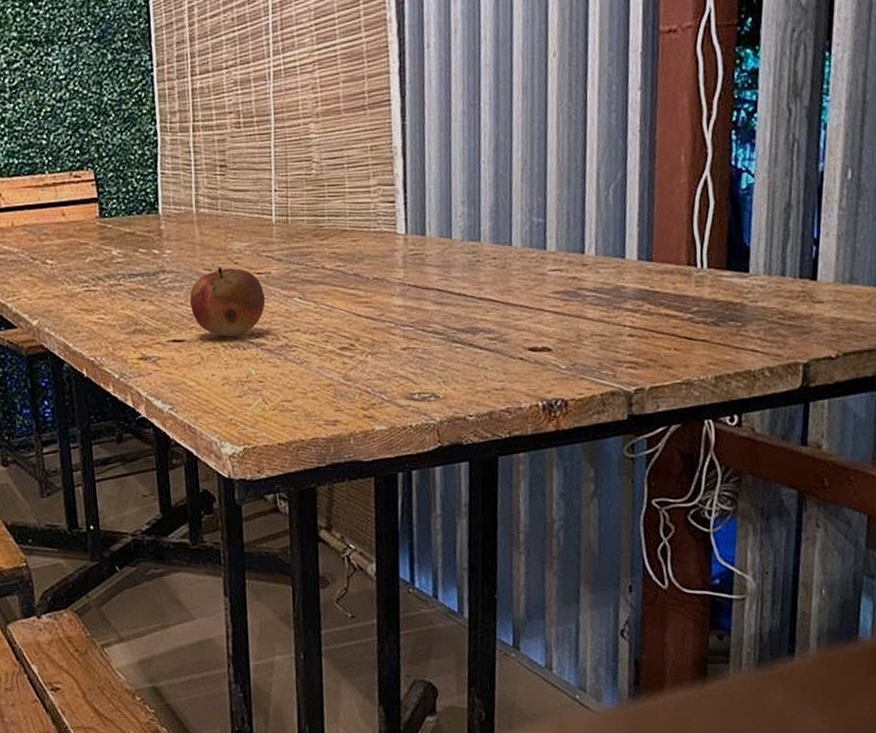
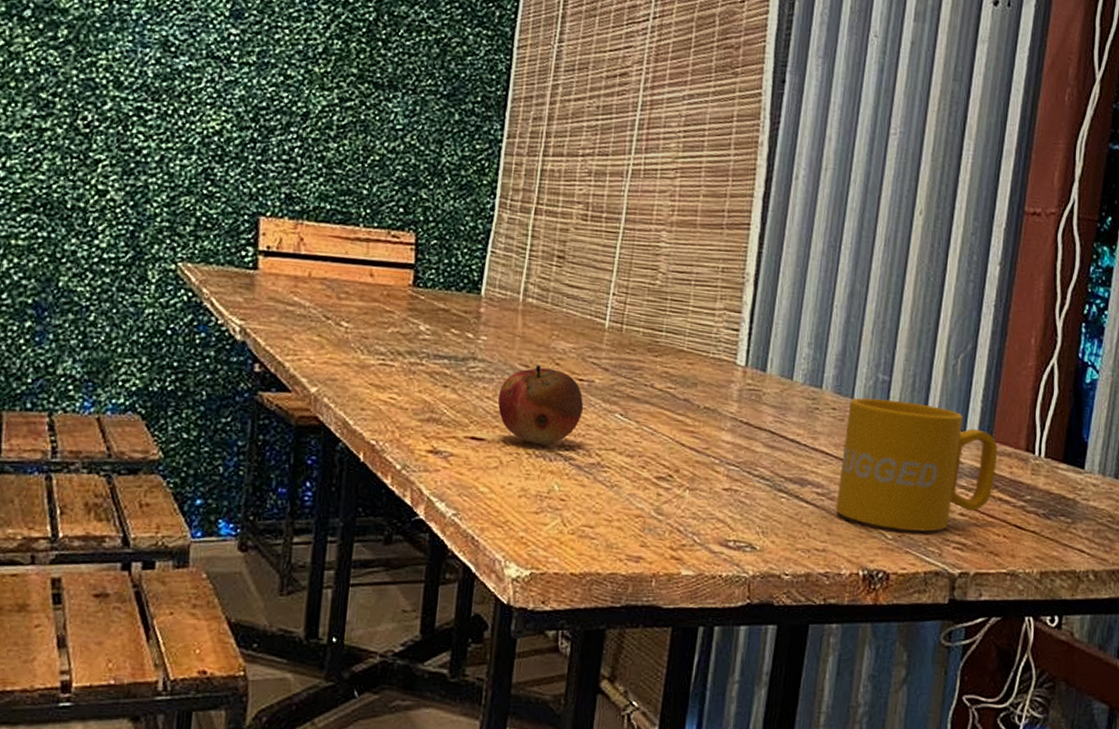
mug: none [508,238,660,360] -> present [835,398,997,532]

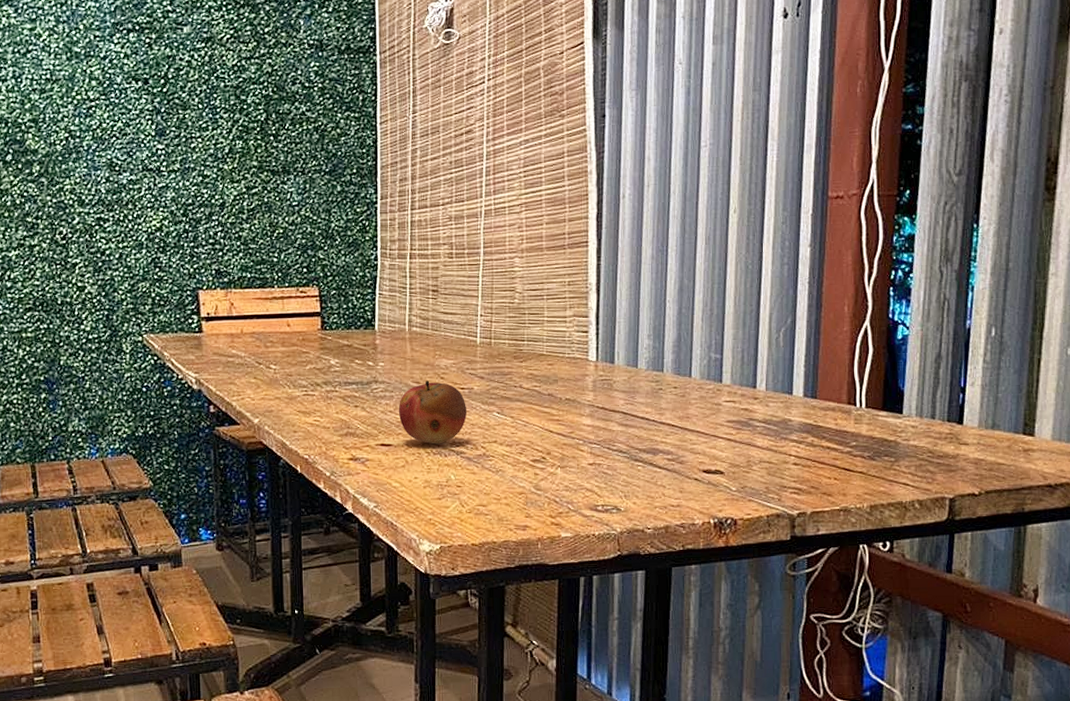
mug: present [835,398,997,532] -> none [685,374,822,482]

